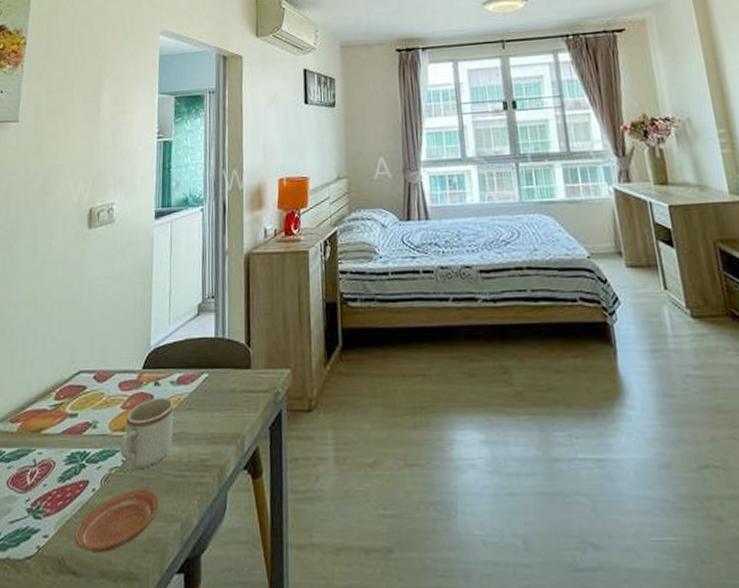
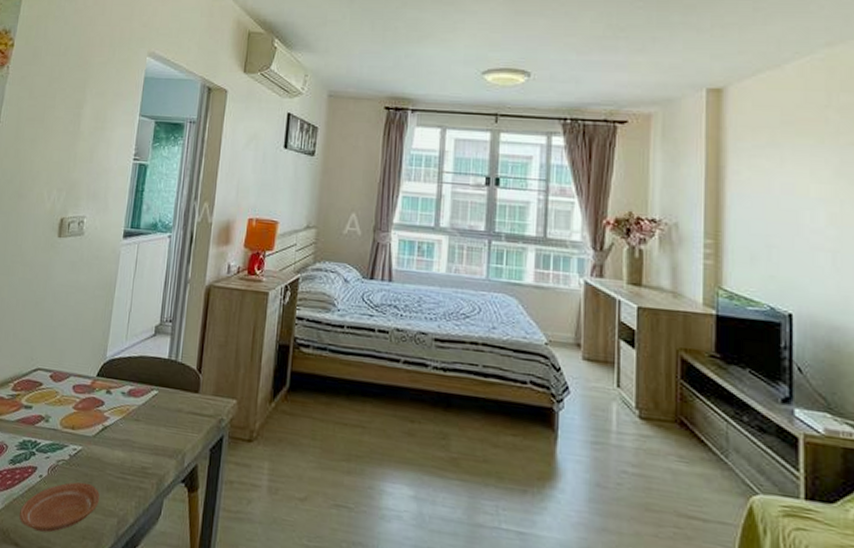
mug: present [120,397,174,468] -> none [68,404,123,466]

